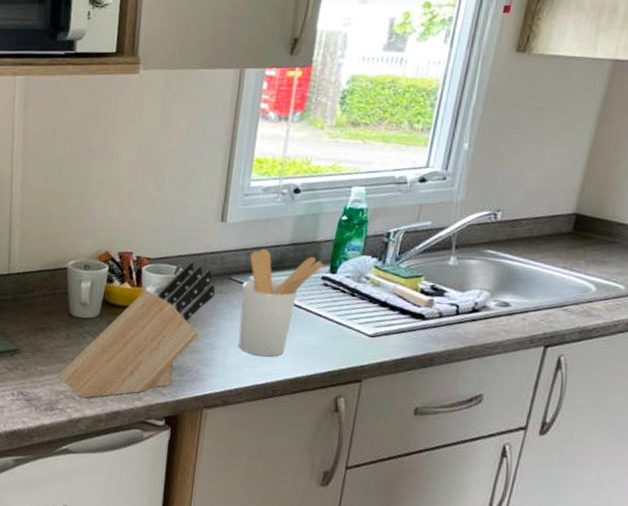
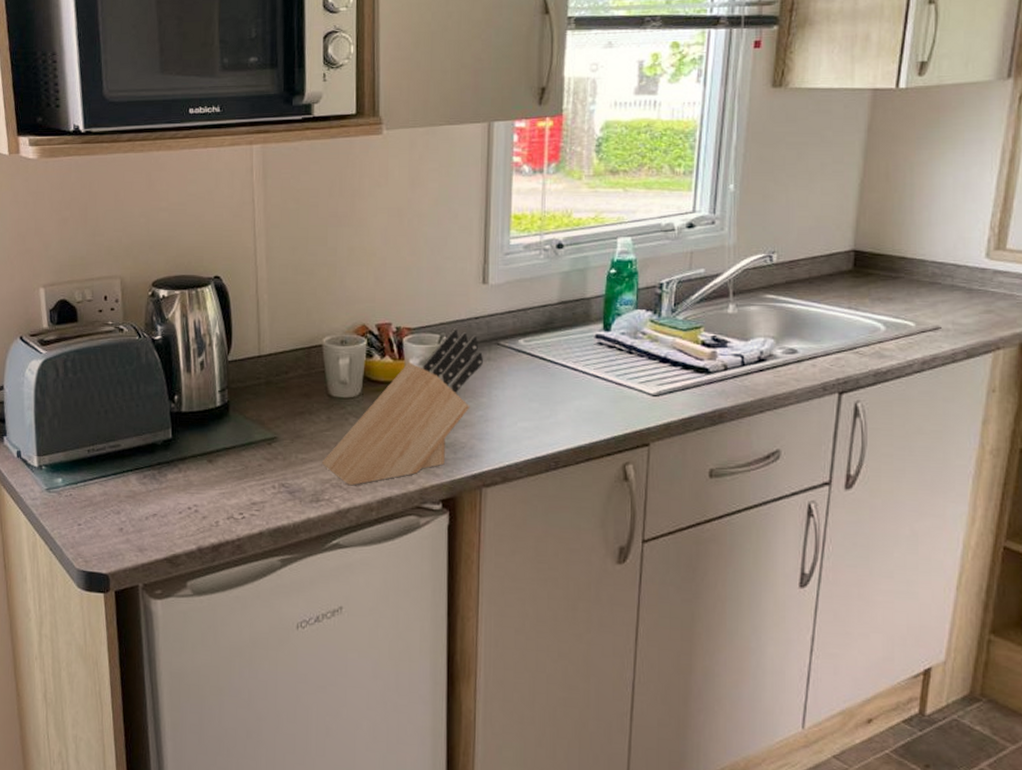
utensil holder: present [238,249,324,357] -> none [512,311,597,425]

